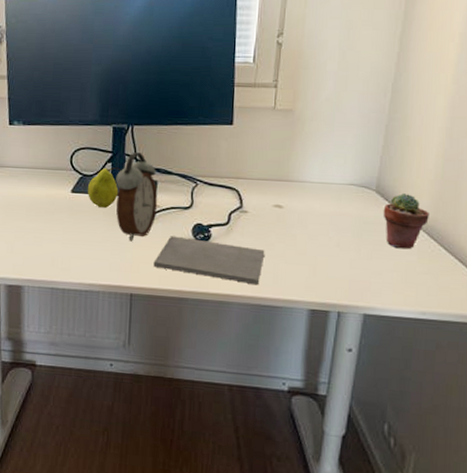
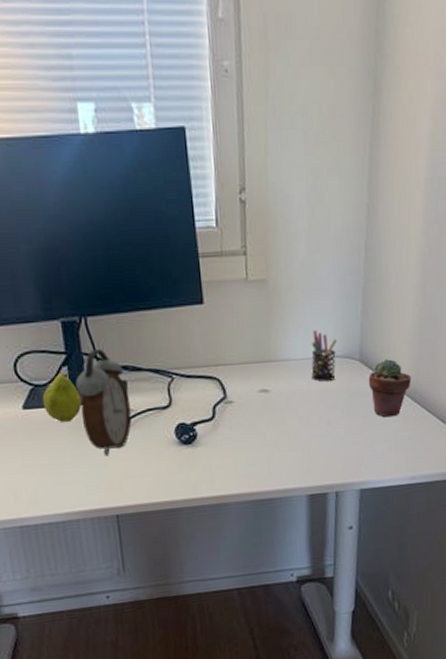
notepad: present [153,236,265,286] -> none [137,440,257,481]
pen holder: none [325,158,354,206] -> present [311,330,337,382]

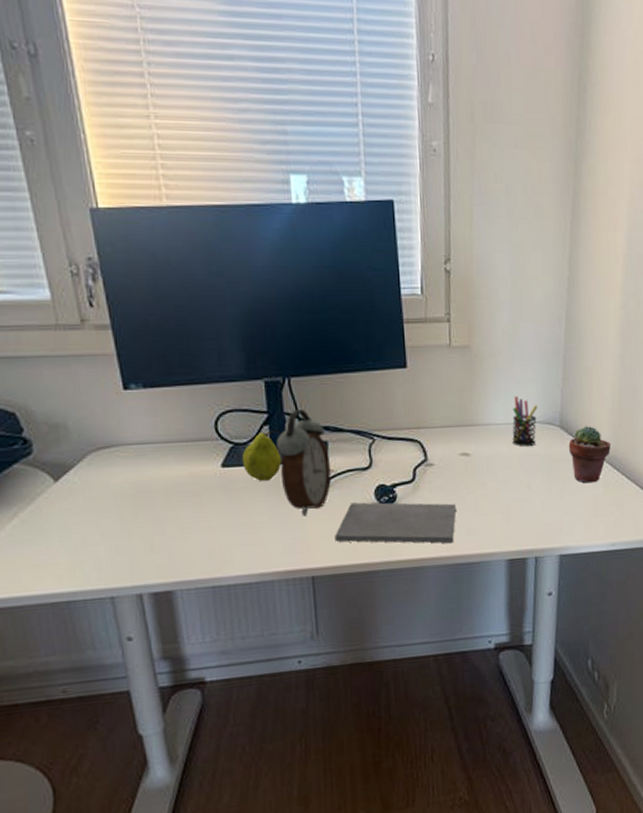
notepad: none [137,440,257,481] -> present [334,502,457,544]

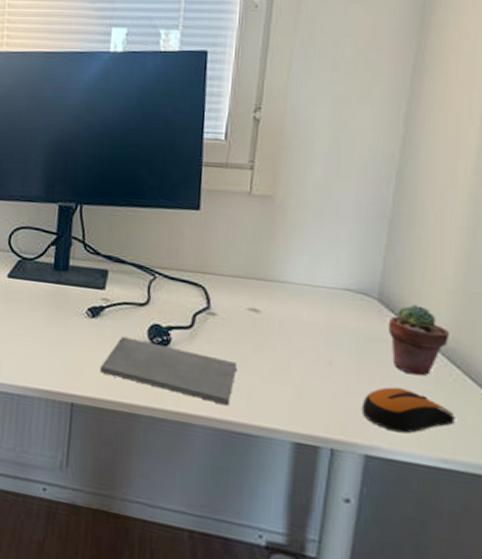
fruit: present [241,430,282,481] -> none [25,251,66,298]
alarm clock: present [276,409,332,517] -> none [58,235,108,340]
pen holder: present [512,396,537,447] -> none [314,256,350,316]
computer mouse: none [554,496,618,532] -> present [361,386,455,434]

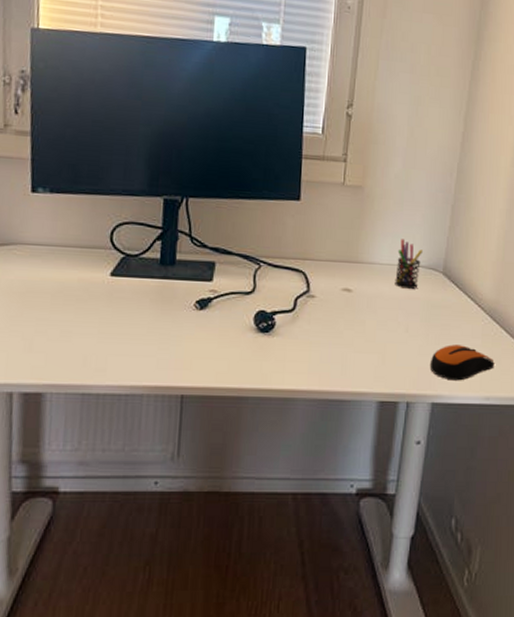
notepad: present [100,336,238,406] -> none [209,325,333,378]
pen holder: none [314,256,350,316] -> present [394,239,423,289]
potted succulent: present [387,305,449,376] -> none [449,276,492,333]

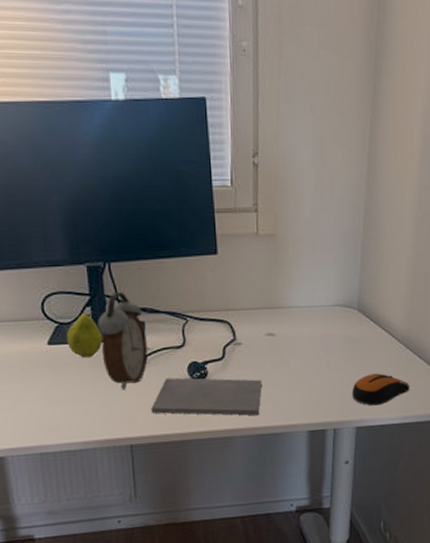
fruit: none [130,246,173,294] -> present [66,311,103,358]
alarm clock: none [165,229,216,334] -> present [98,292,148,390]
notepad: none [209,325,333,378] -> present [151,377,263,416]
pen holder: present [394,239,423,289] -> none [314,281,337,328]

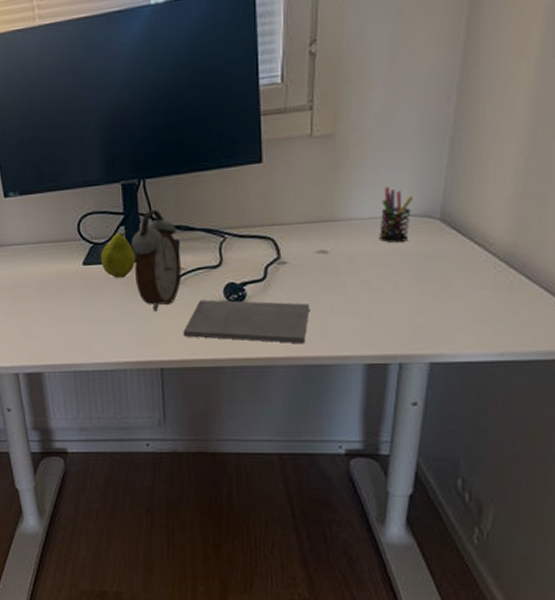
pen holder: none [314,281,337,328] -> present [379,187,413,243]
computer mouse: present [351,373,410,406] -> none [426,298,511,338]

